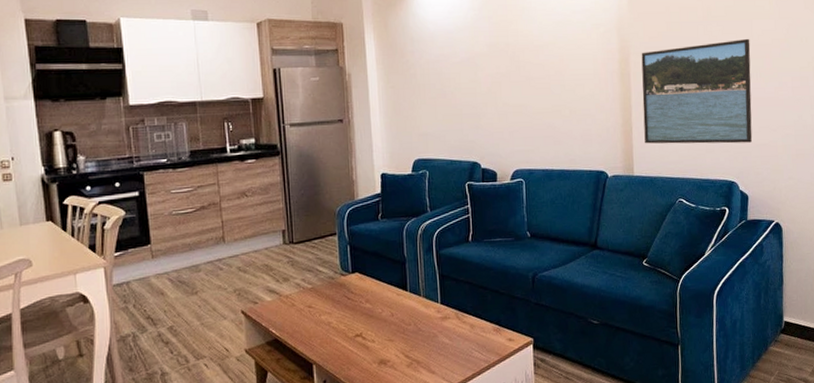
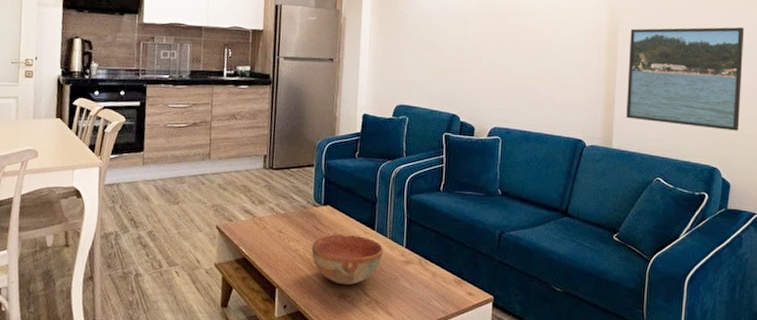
bowl: none [344,299,419,351] -> present [311,234,383,286]

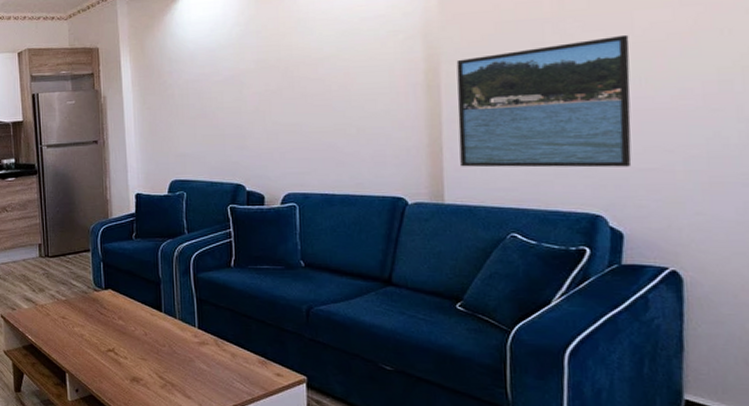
bowl: present [311,234,383,286] -> none [97,318,174,369]

